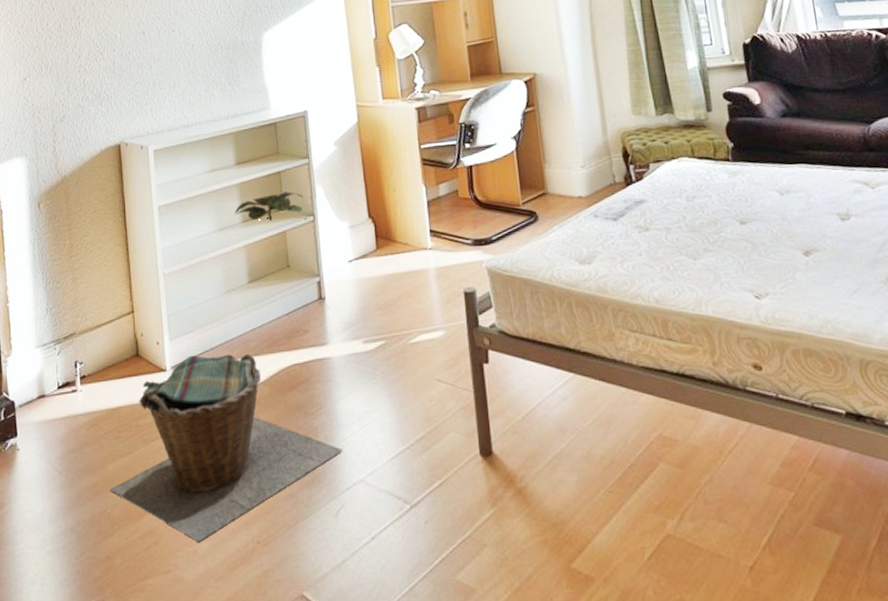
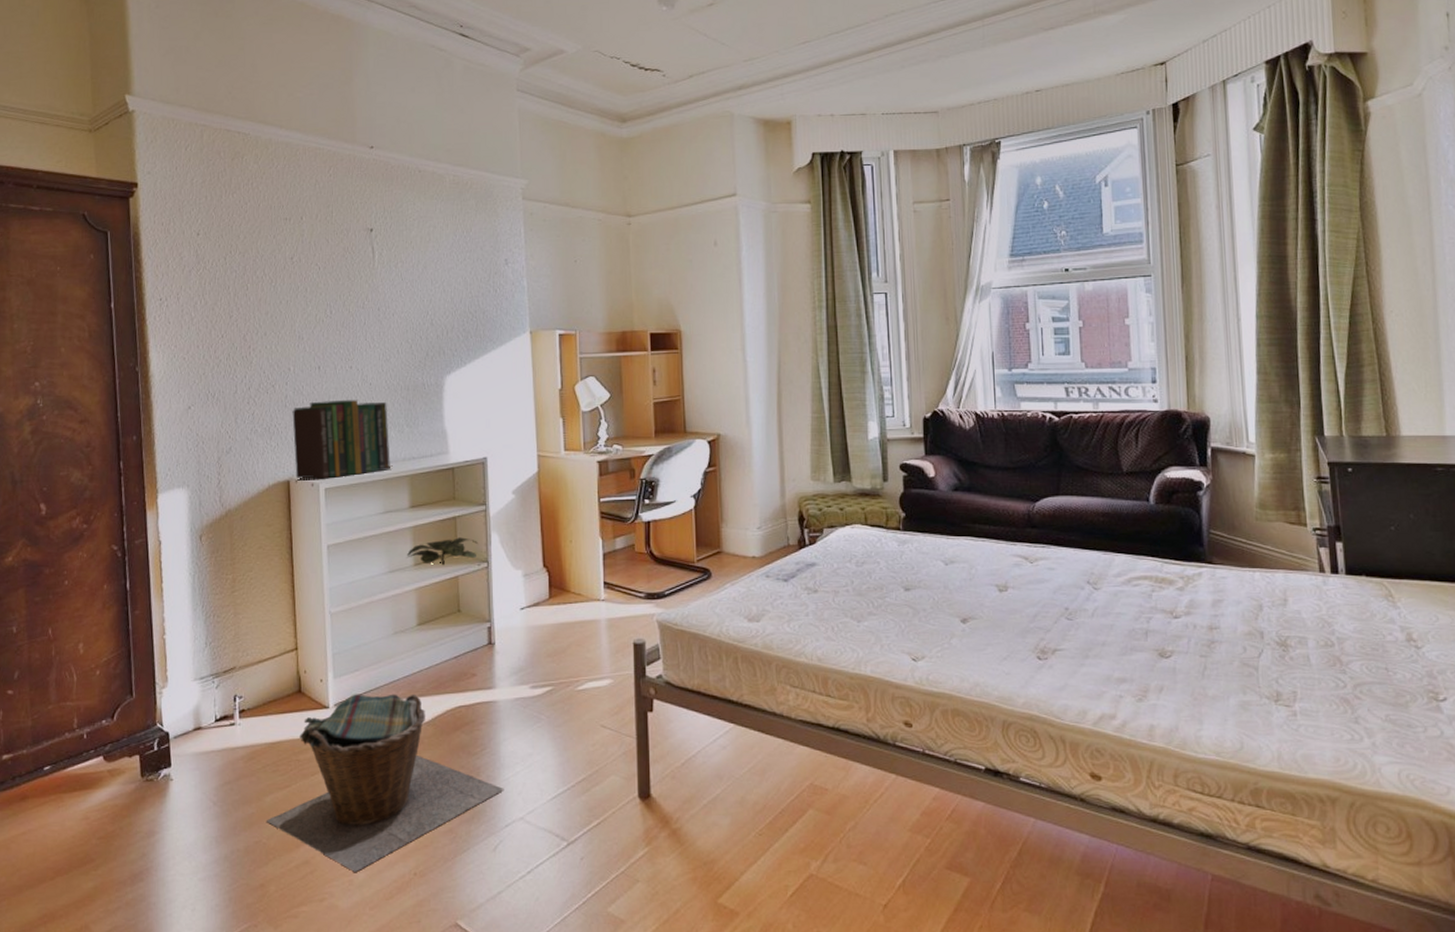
books: none [120,61,215,142] -> present [292,399,390,479]

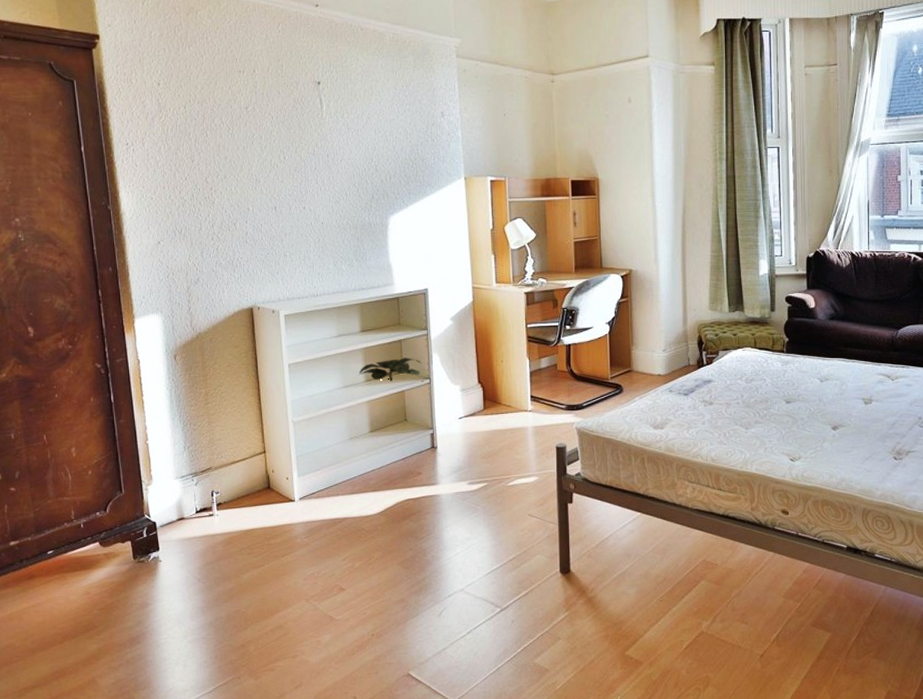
laundry basket: present [267,694,504,872] -> none [245,489,447,634]
books: present [292,399,390,479] -> none [253,236,342,307]

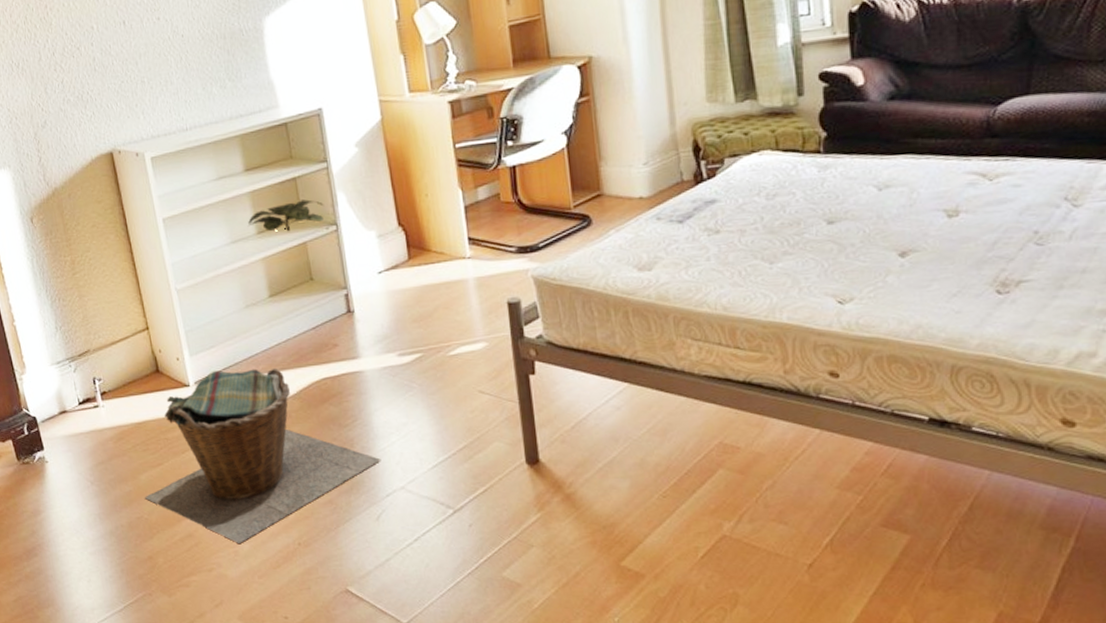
laundry basket: none [245,489,447,634] -> present [145,368,381,543]

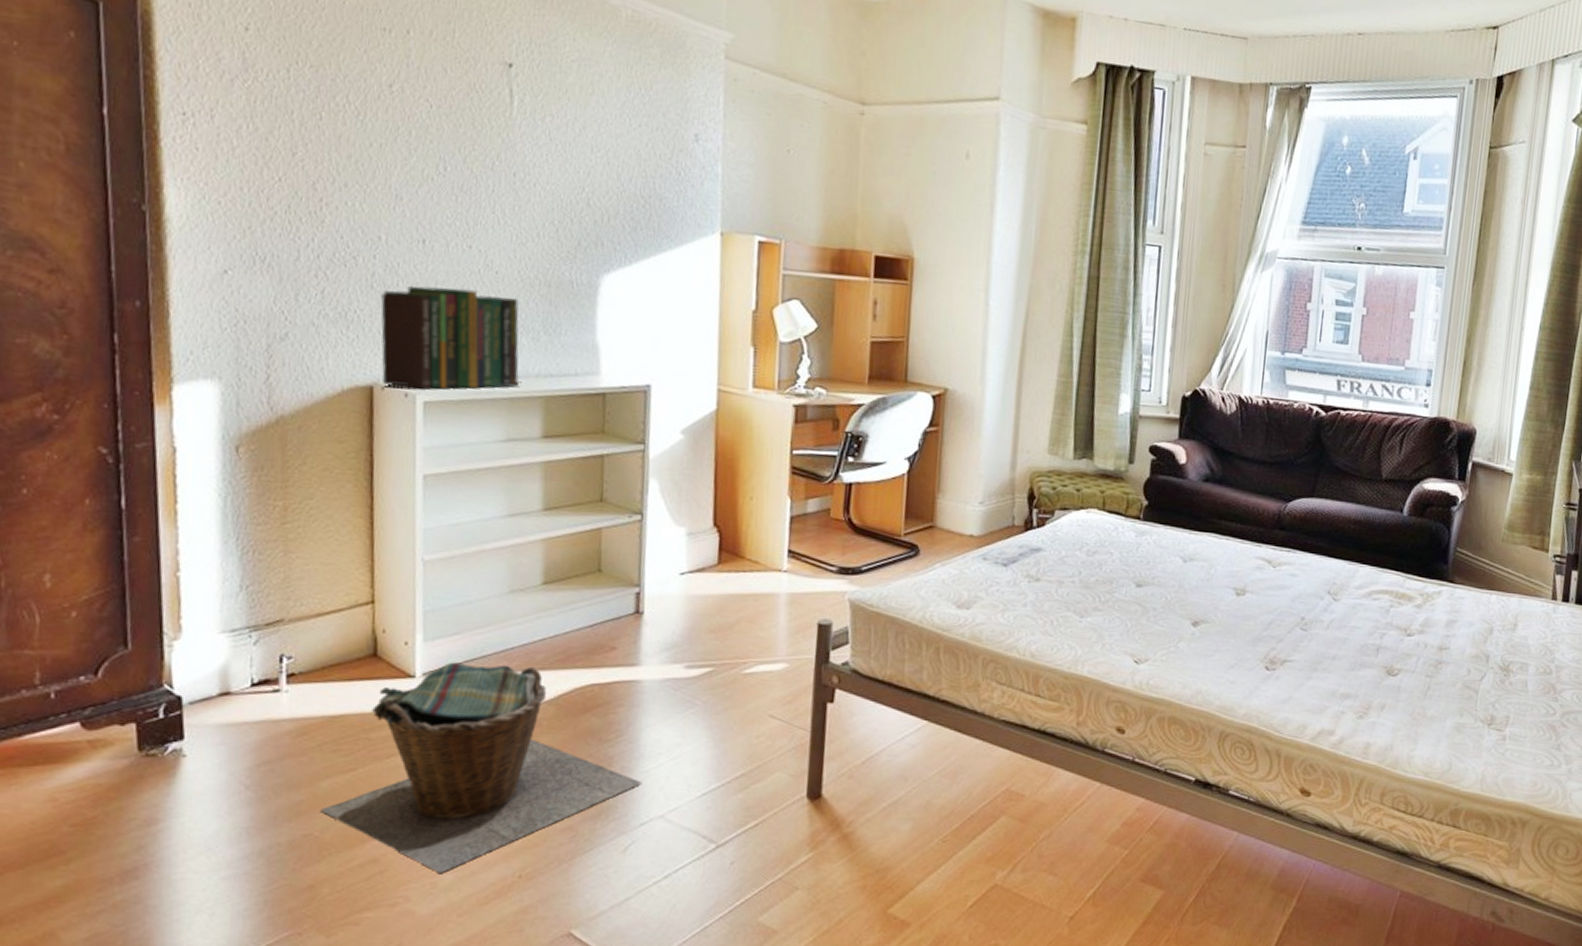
books: none [103,54,217,149] -> present [380,286,519,390]
plant: present [248,199,325,232] -> none [534,481,632,514]

